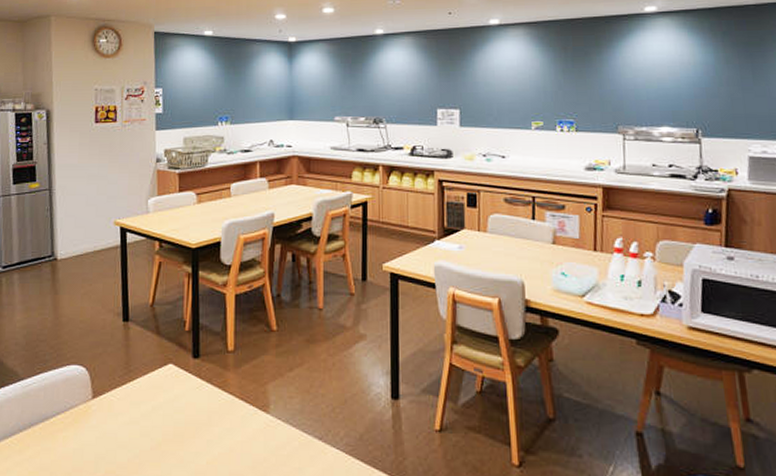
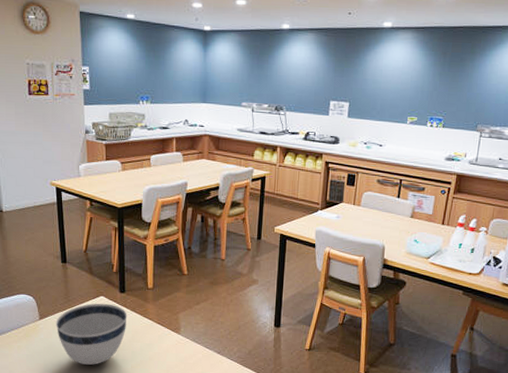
bowl: none [112,373,202,461] -> present [55,303,127,365]

